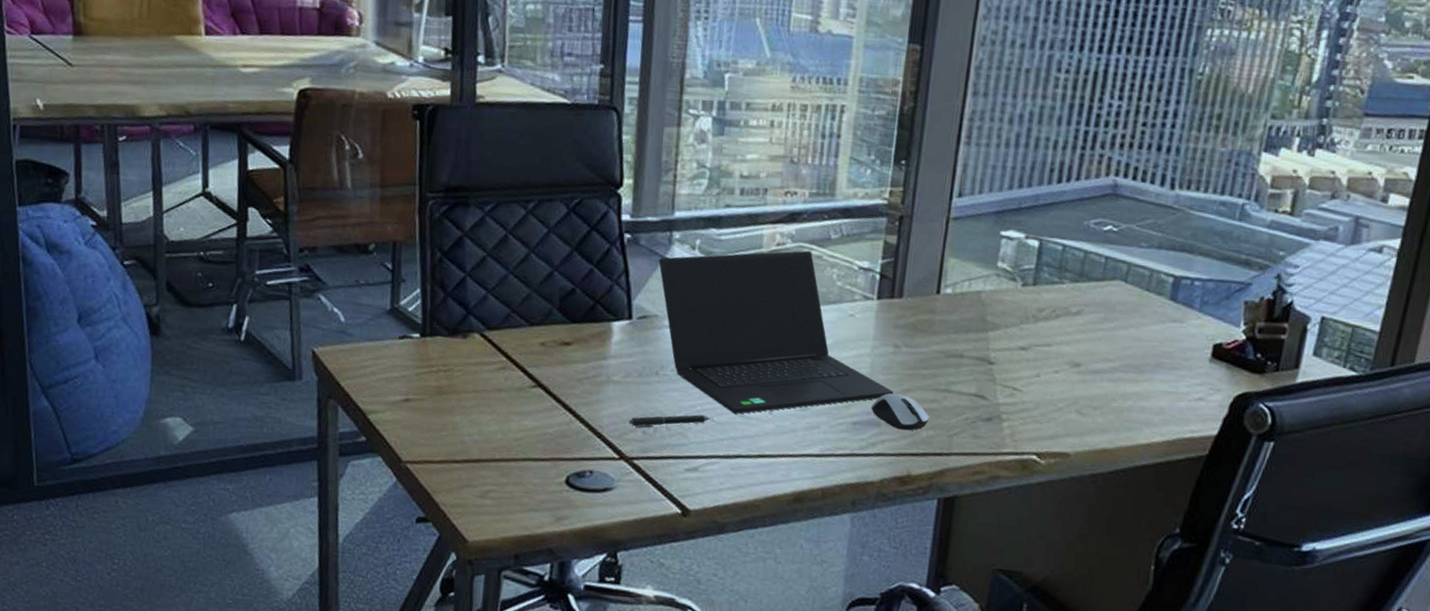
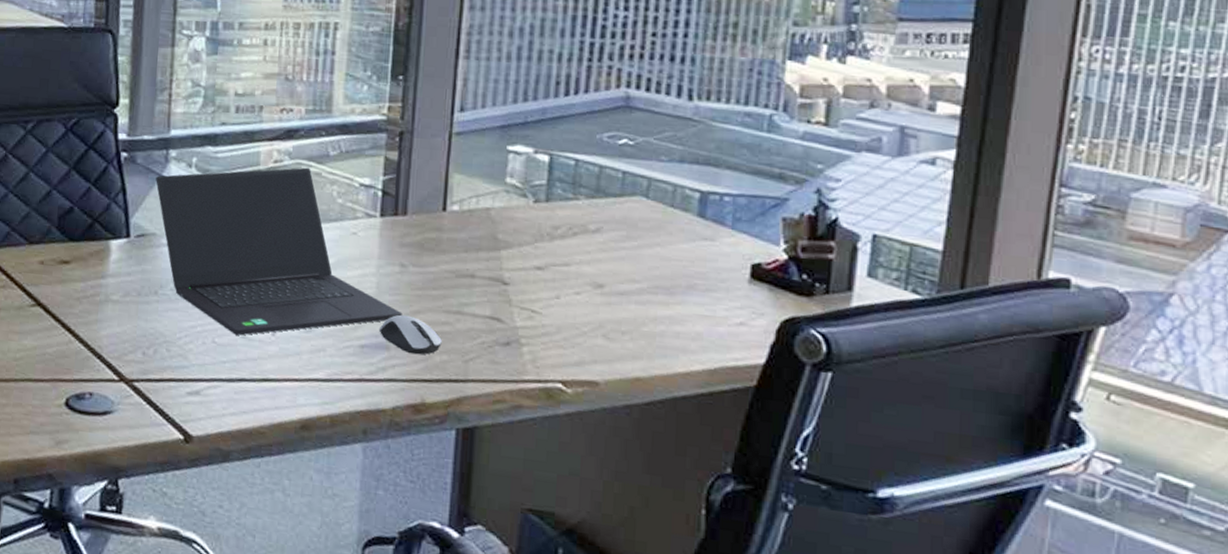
pen: present [629,414,711,429] -> none [128,335,212,350]

